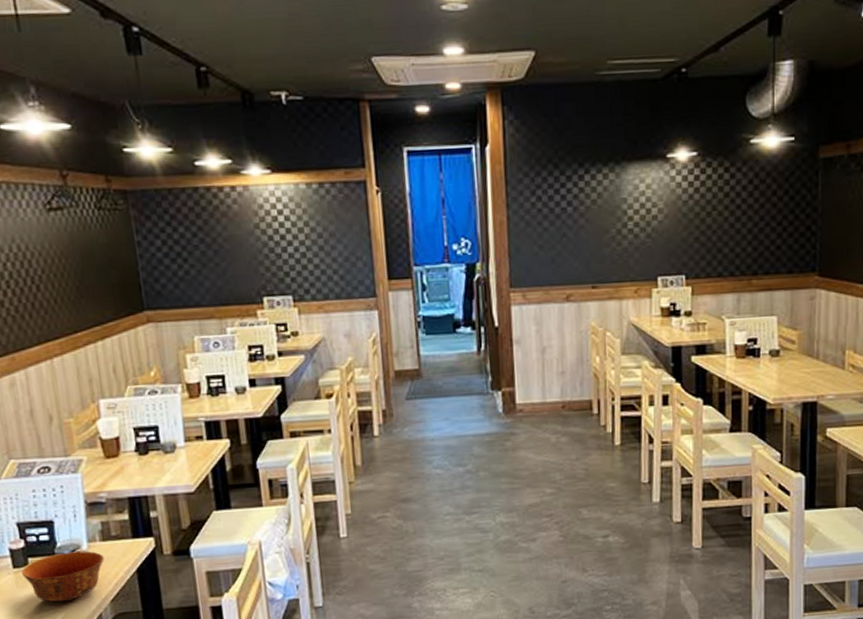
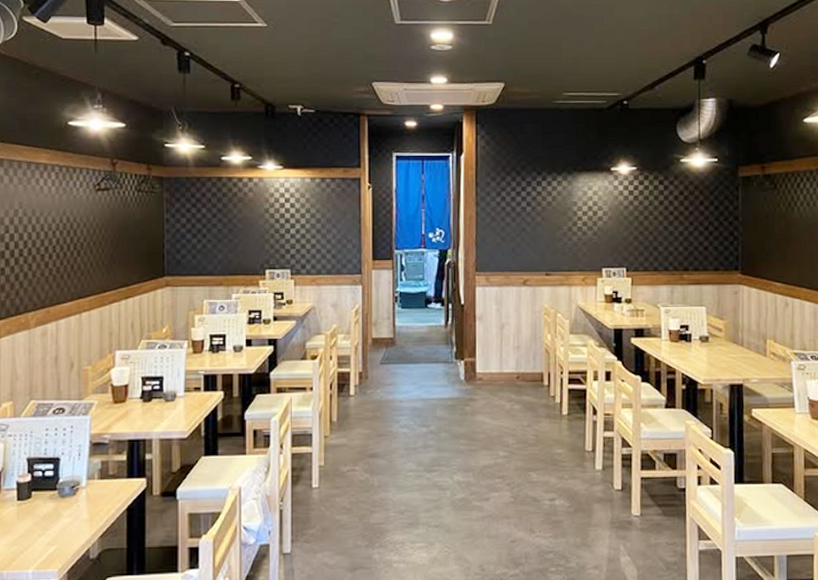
bowl: present [21,550,104,602] -> none [24,487,99,535]

